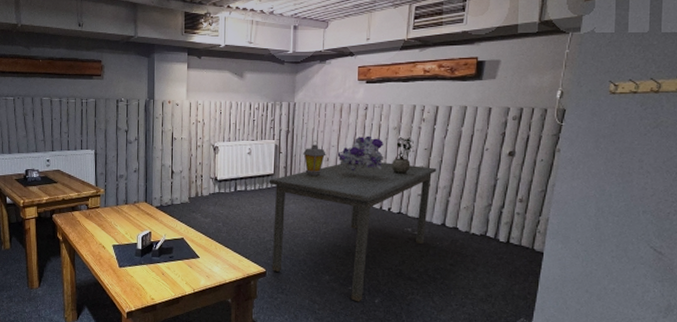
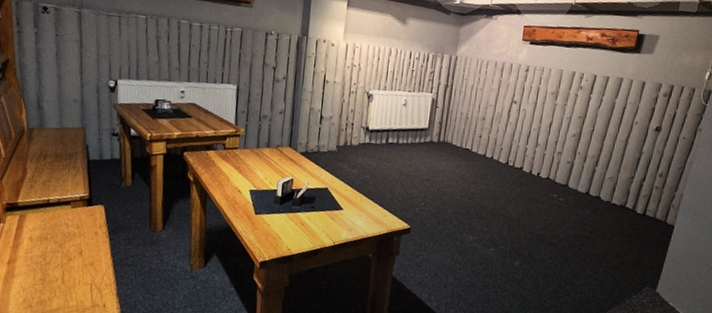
dining table: present [269,162,437,302] -> none [416,124,588,264]
lantern: present [303,140,326,176] -> none [460,97,483,134]
bouquet: present [337,136,384,171] -> none [494,98,540,133]
potted plant: present [392,136,414,175] -> none [545,103,569,141]

